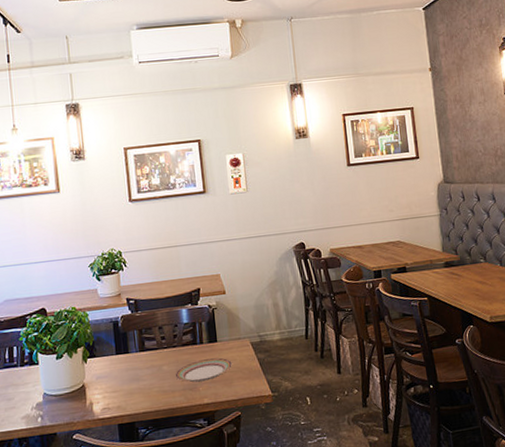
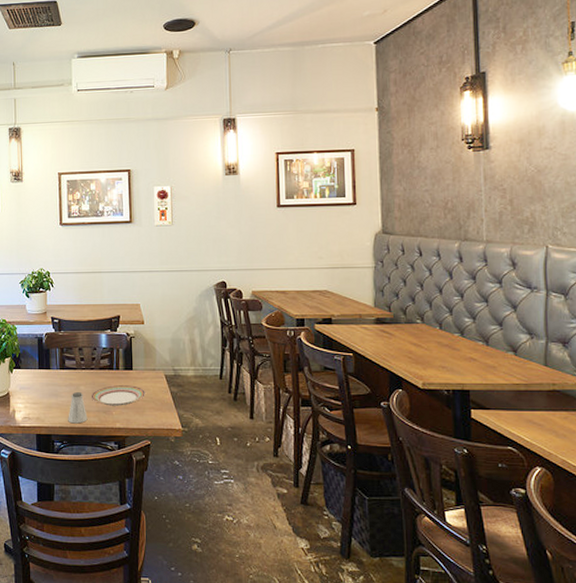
saltshaker: none [151,373,173,407] -> present [68,392,88,424]

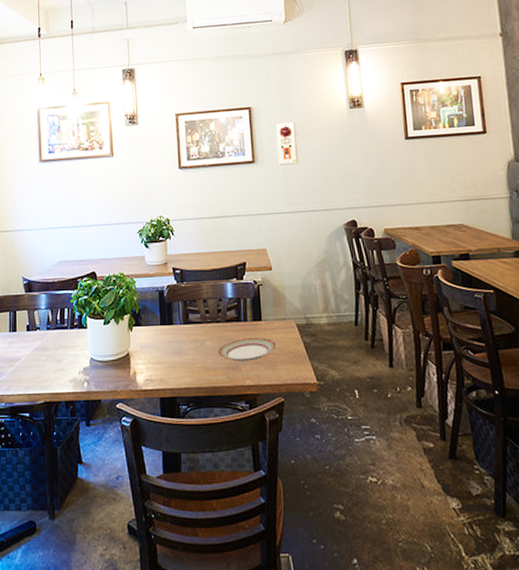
saltshaker: present [68,392,88,424] -> none [194,348,215,384]

